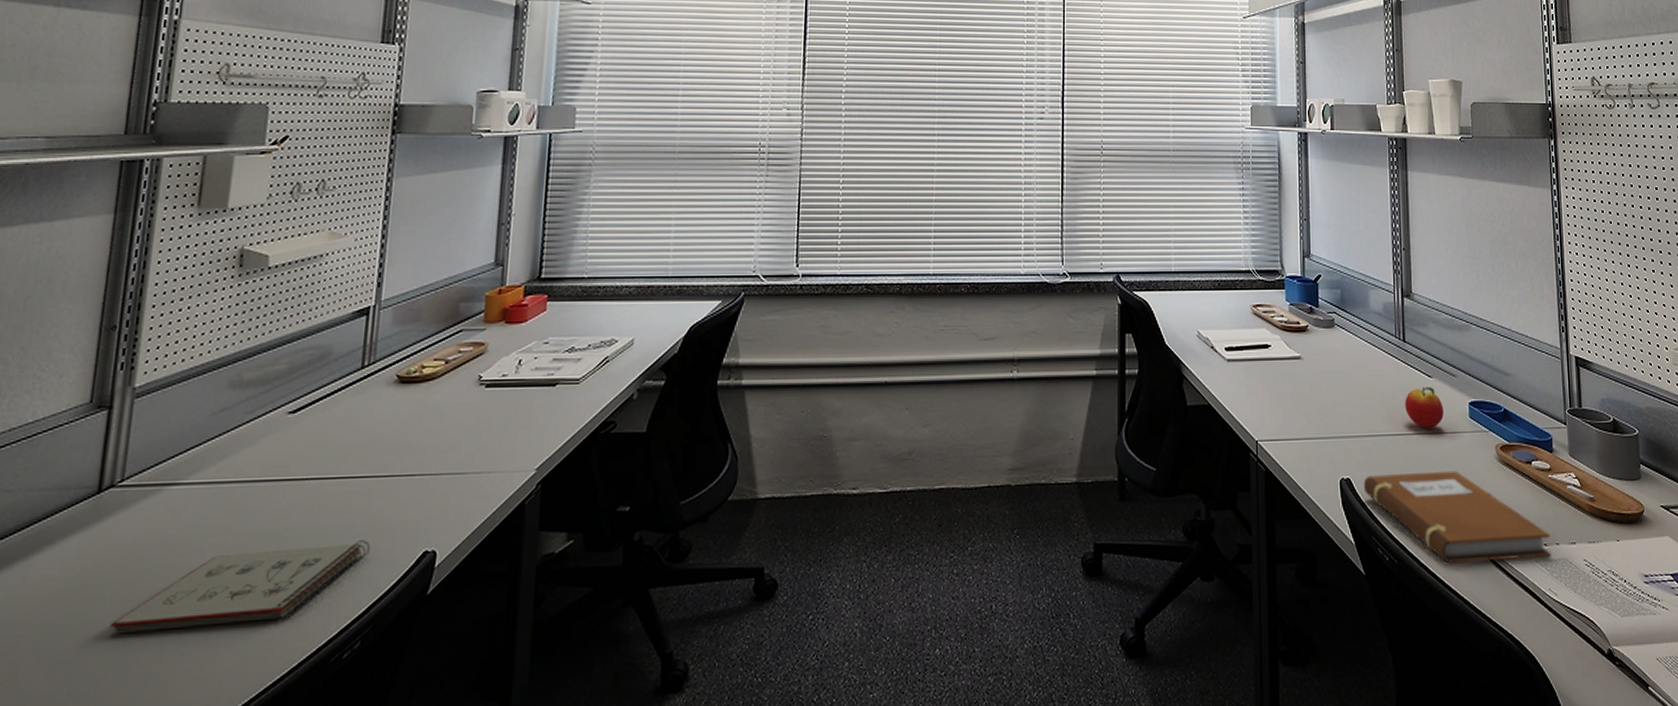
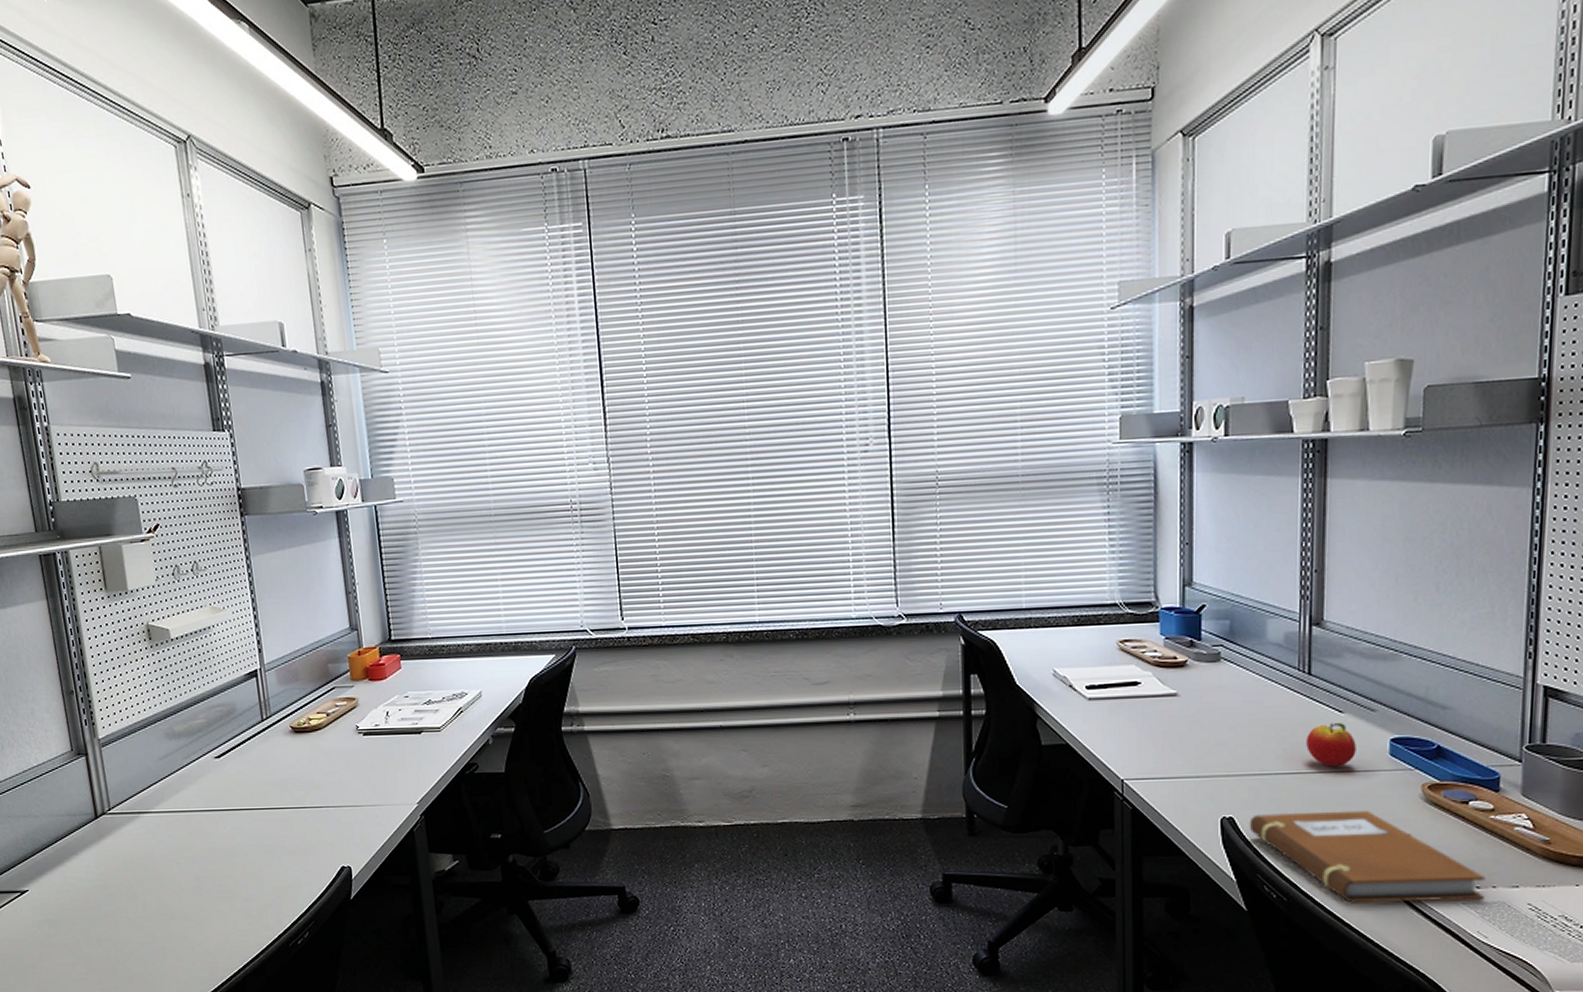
notepad: present [110,540,371,633] -> none [130,857,301,919]

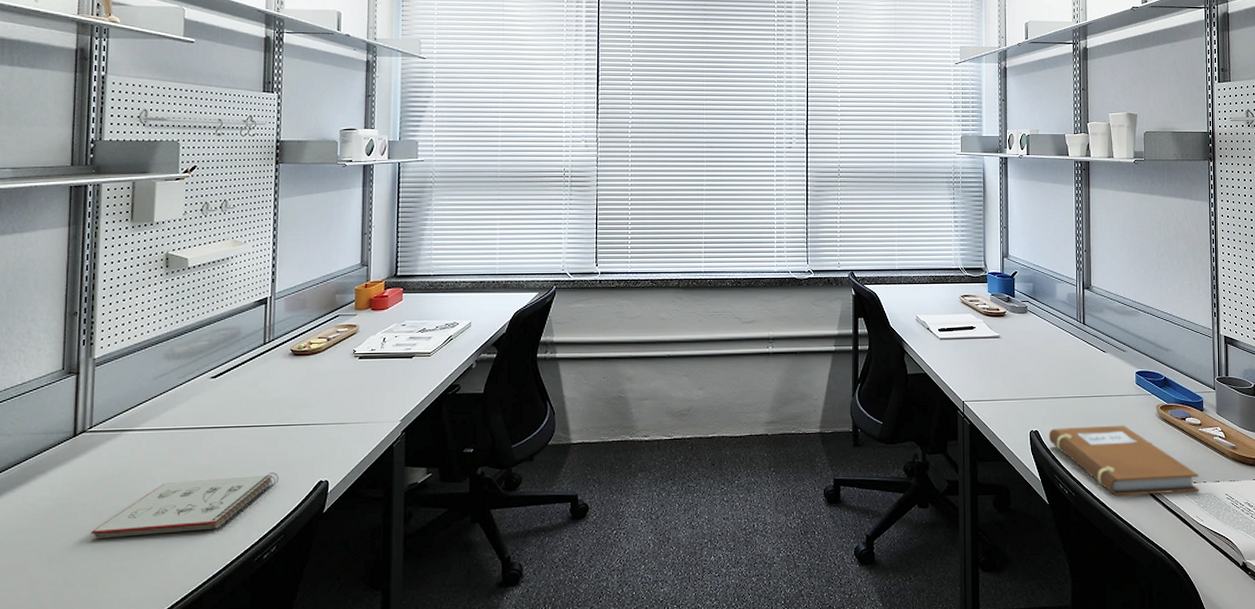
notepad: none [130,857,301,919] -> present [91,472,279,538]
apple: present [1306,722,1356,767] -> none [1084,359,1115,392]

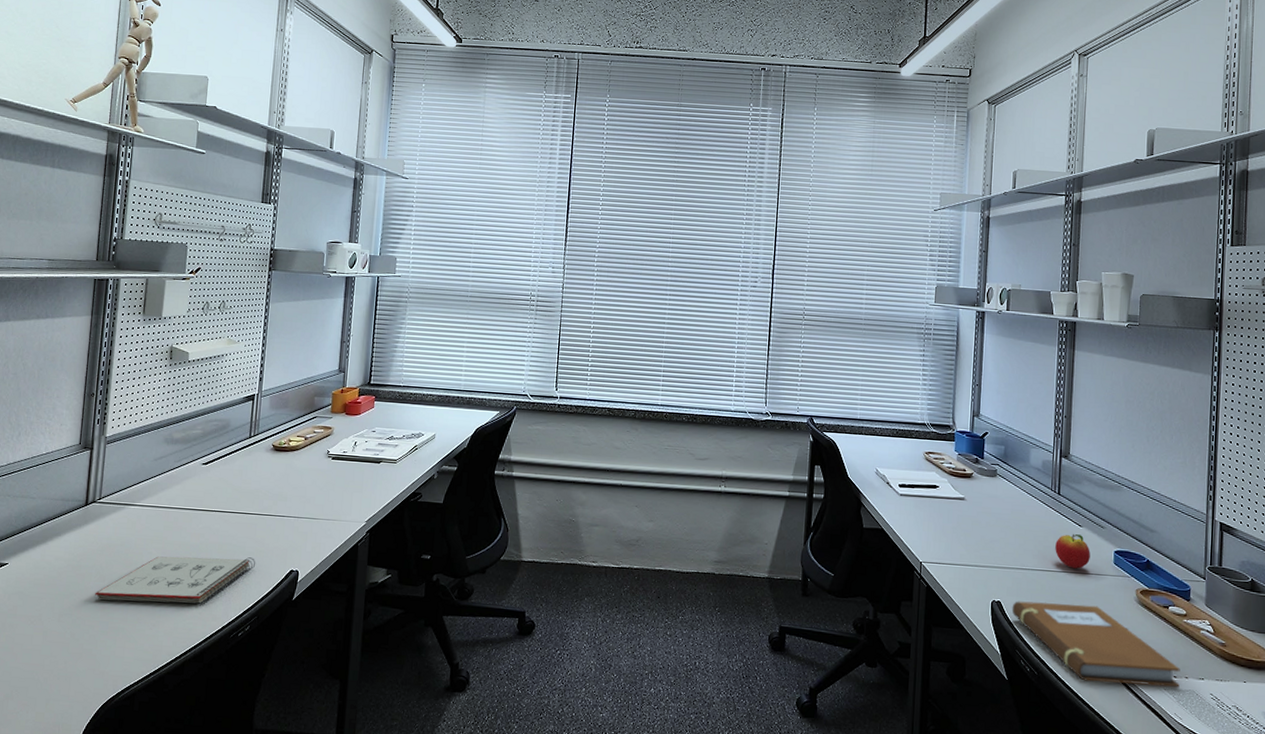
apple: none [1084,359,1115,392] -> present [1055,533,1090,569]

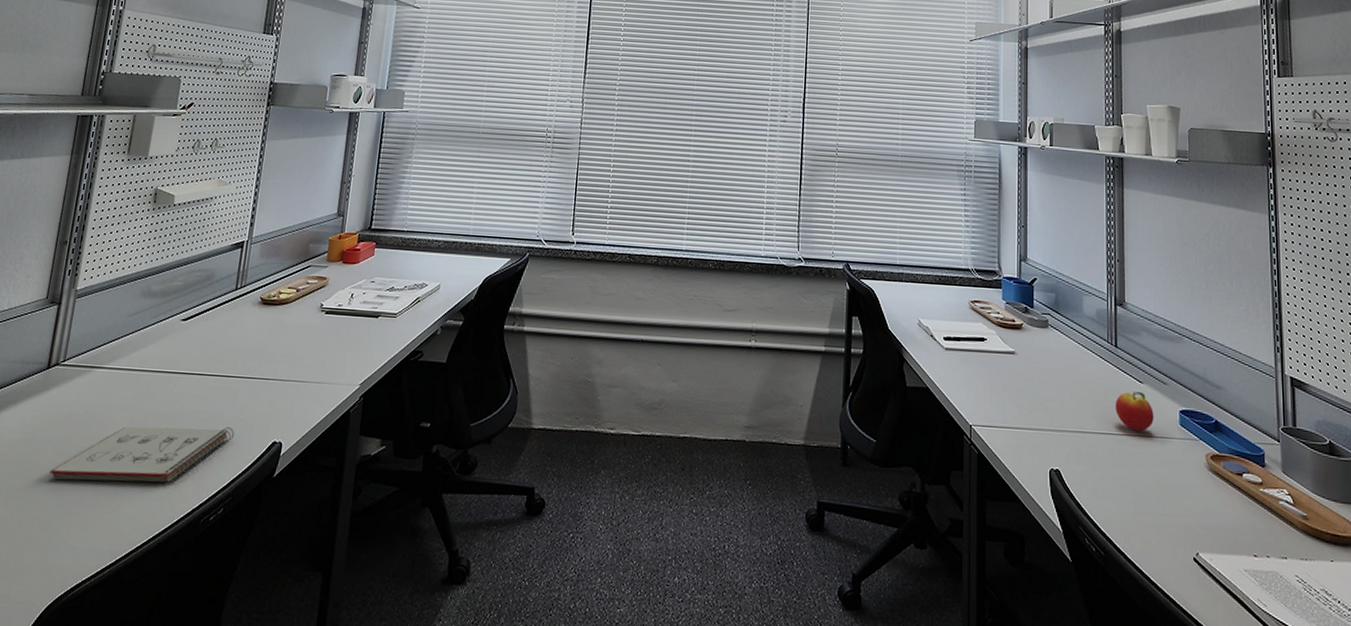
notebook: present [1011,601,1180,687] -> none [1072,469,1261,568]

